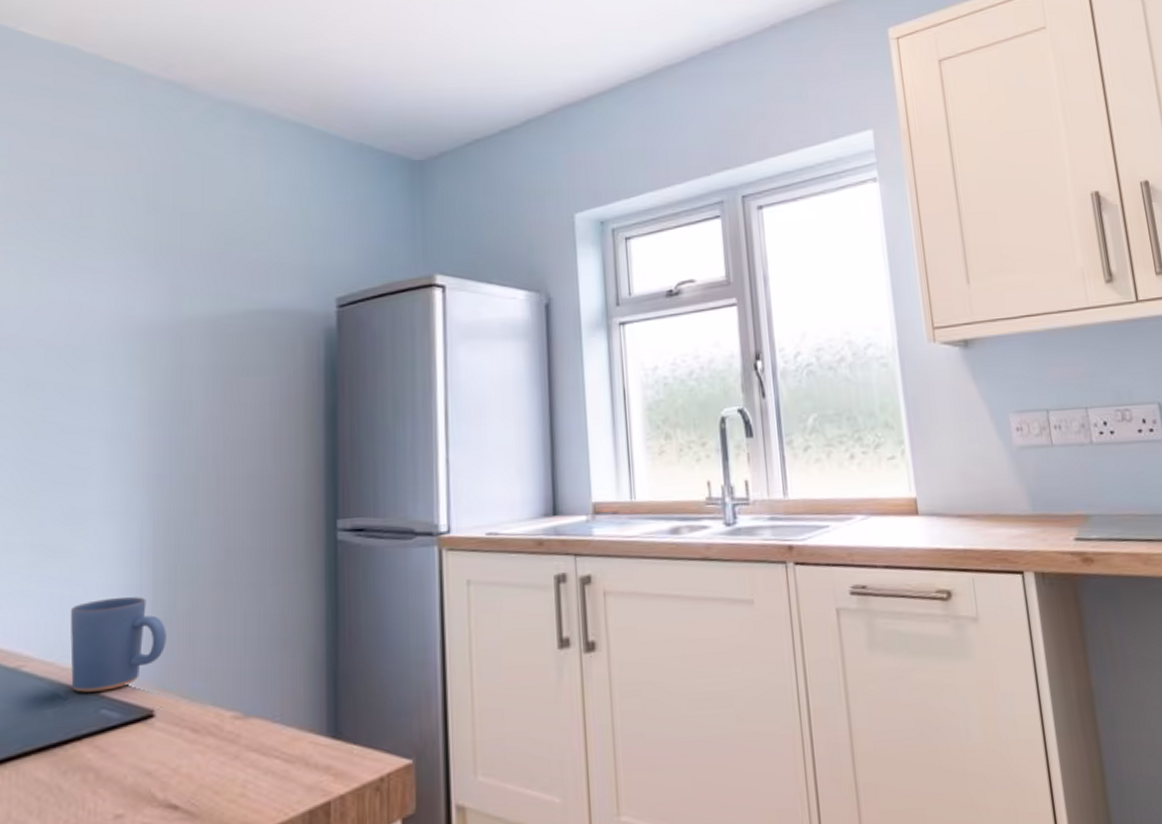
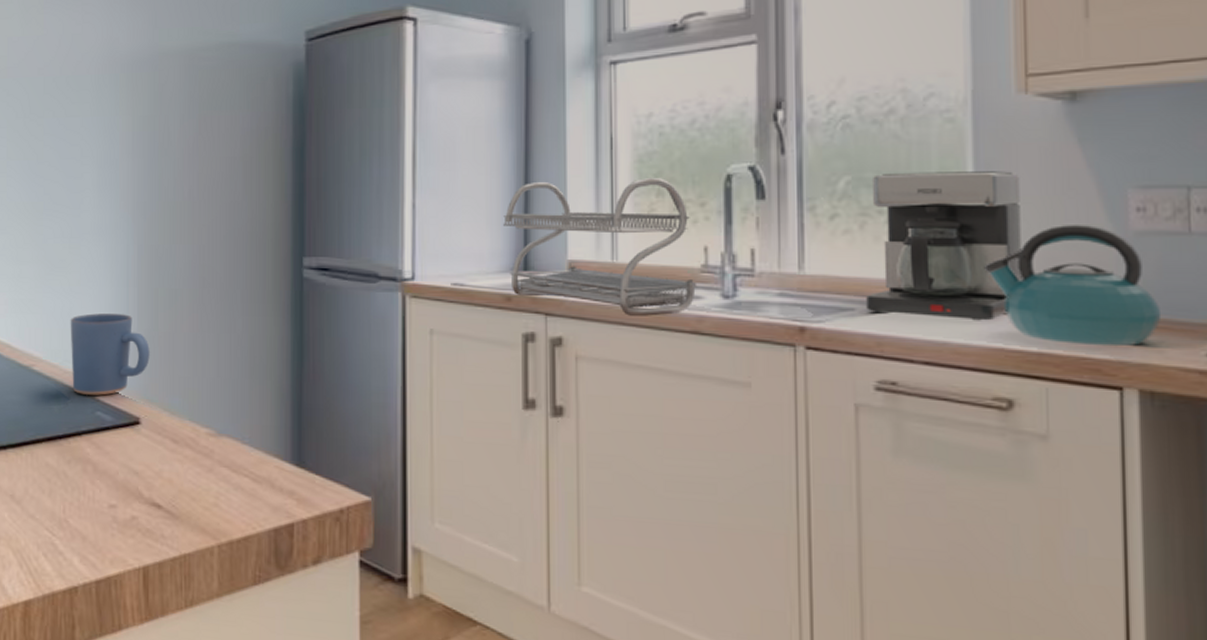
dish rack: none [532,422,704,549] -> present [503,177,698,316]
coffee maker: none [832,404,947,528] -> present [866,171,1022,321]
kettle: none [919,443,1042,540] -> present [983,223,1162,347]

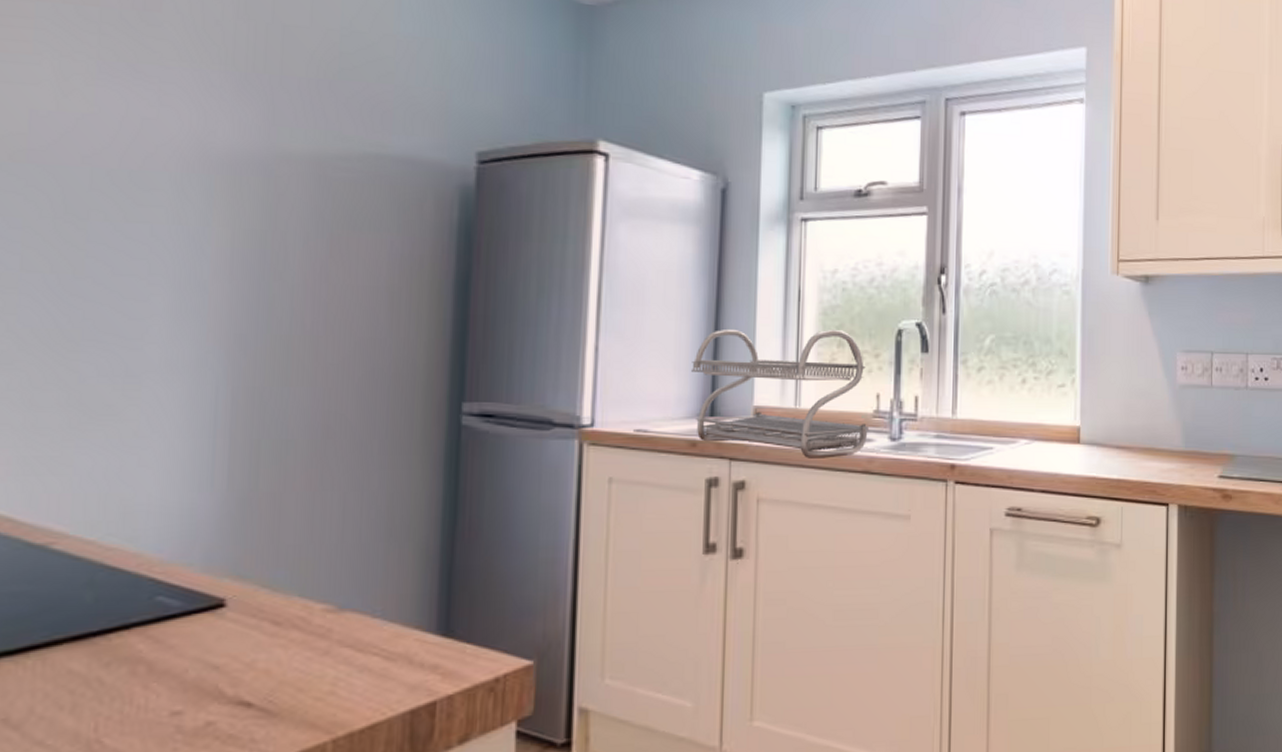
mug: present [70,313,150,396] -> none [118,472,245,576]
coffee maker: present [866,171,1022,321] -> none [1002,333,1111,455]
kettle: present [983,223,1162,347] -> none [1084,378,1193,473]

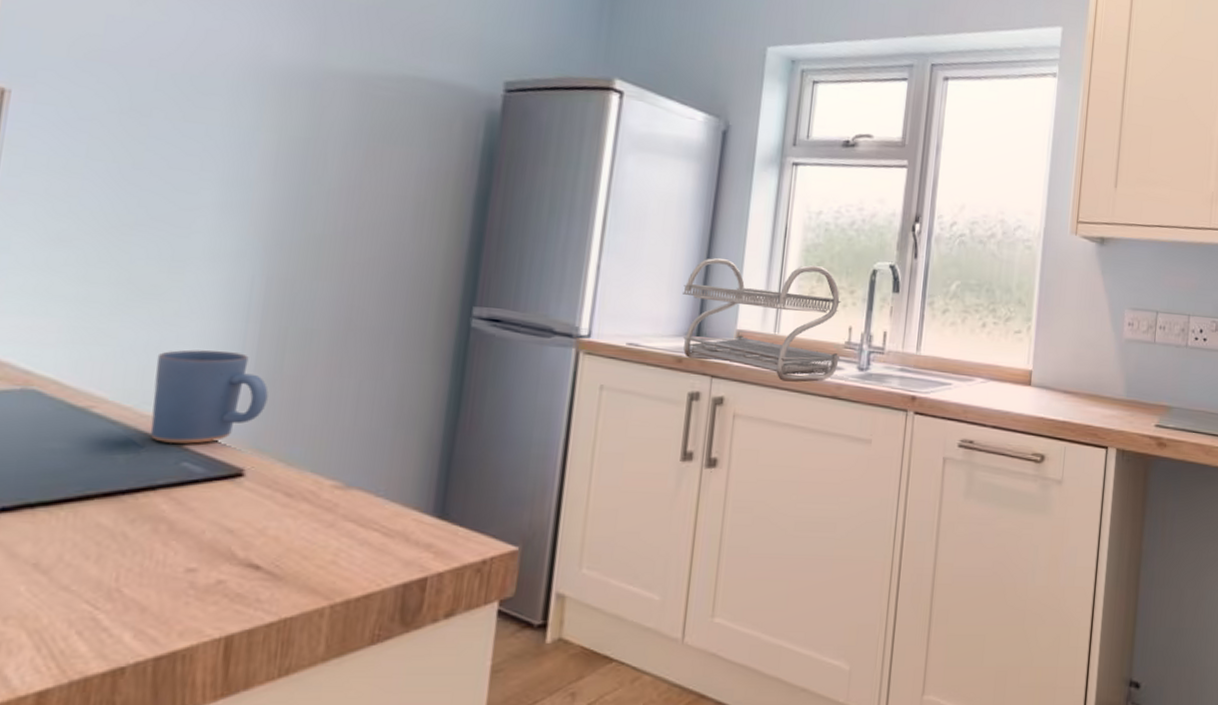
mug: none [118,472,245,576] -> present [150,349,268,444]

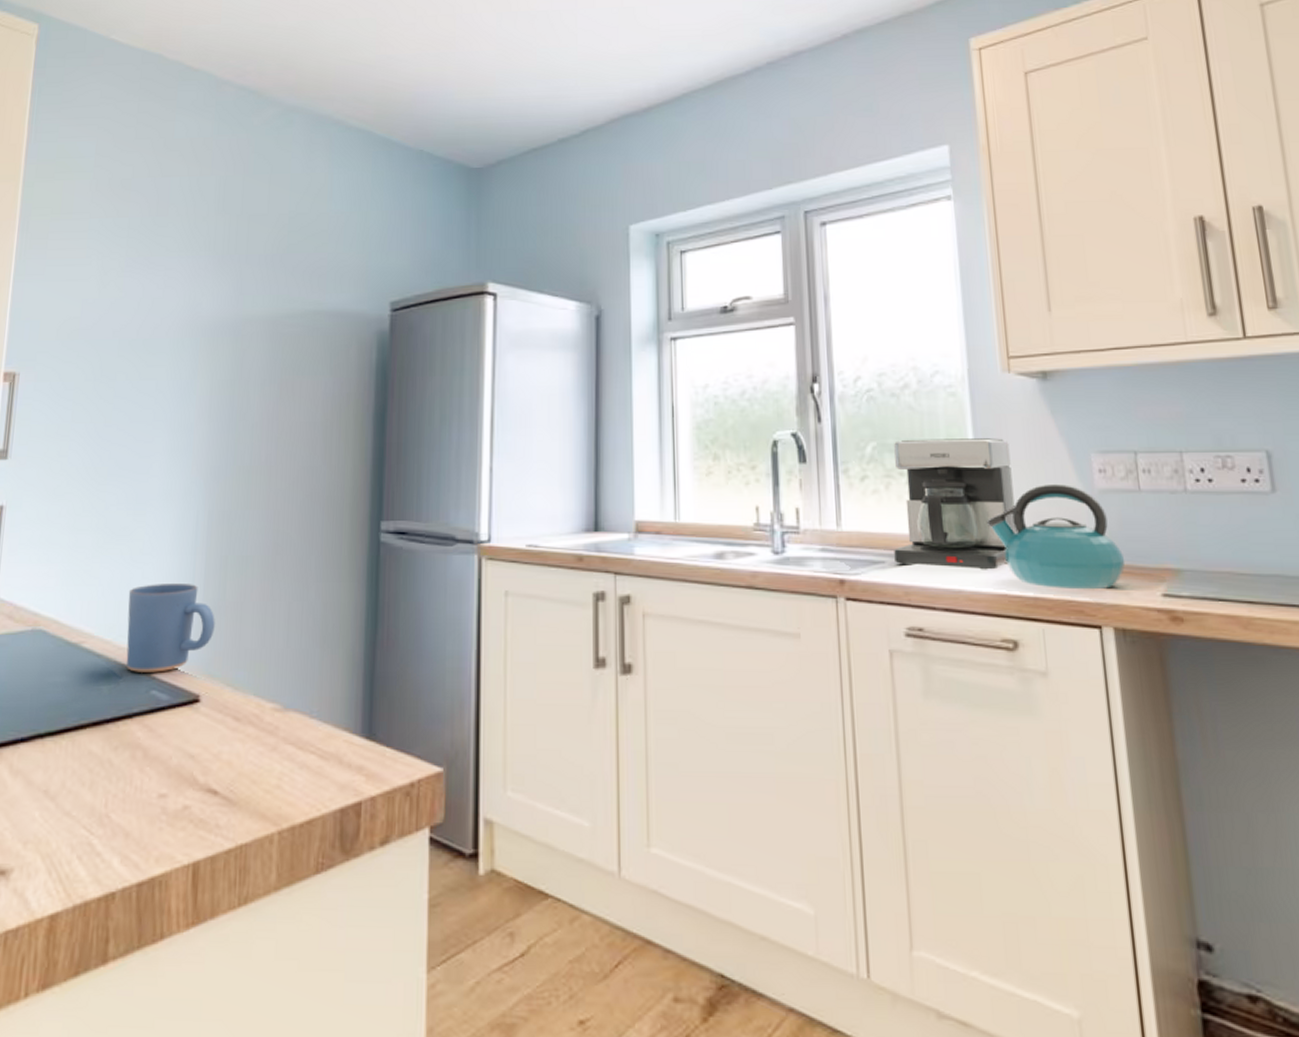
dish rack: present [683,257,841,383] -> none [576,442,751,573]
coffee maker: none [959,282,1066,397] -> present [893,438,1017,570]
kettle: none [1037,330,1134,419] -> present [986,483,1125,590]

